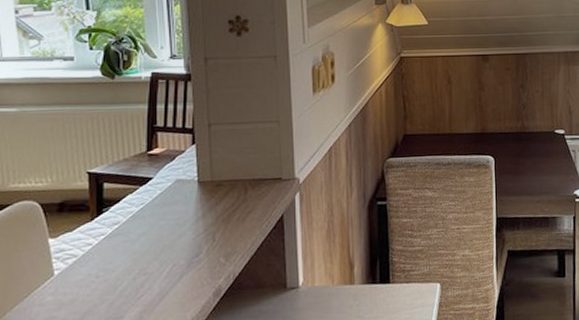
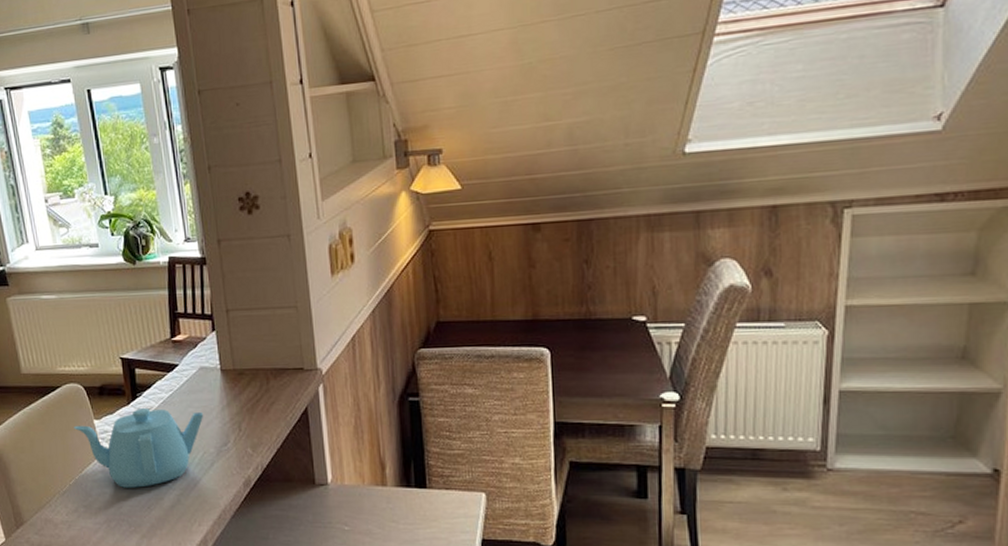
teapot: none [23,222,177,310] -> present [74,407,204,488]

